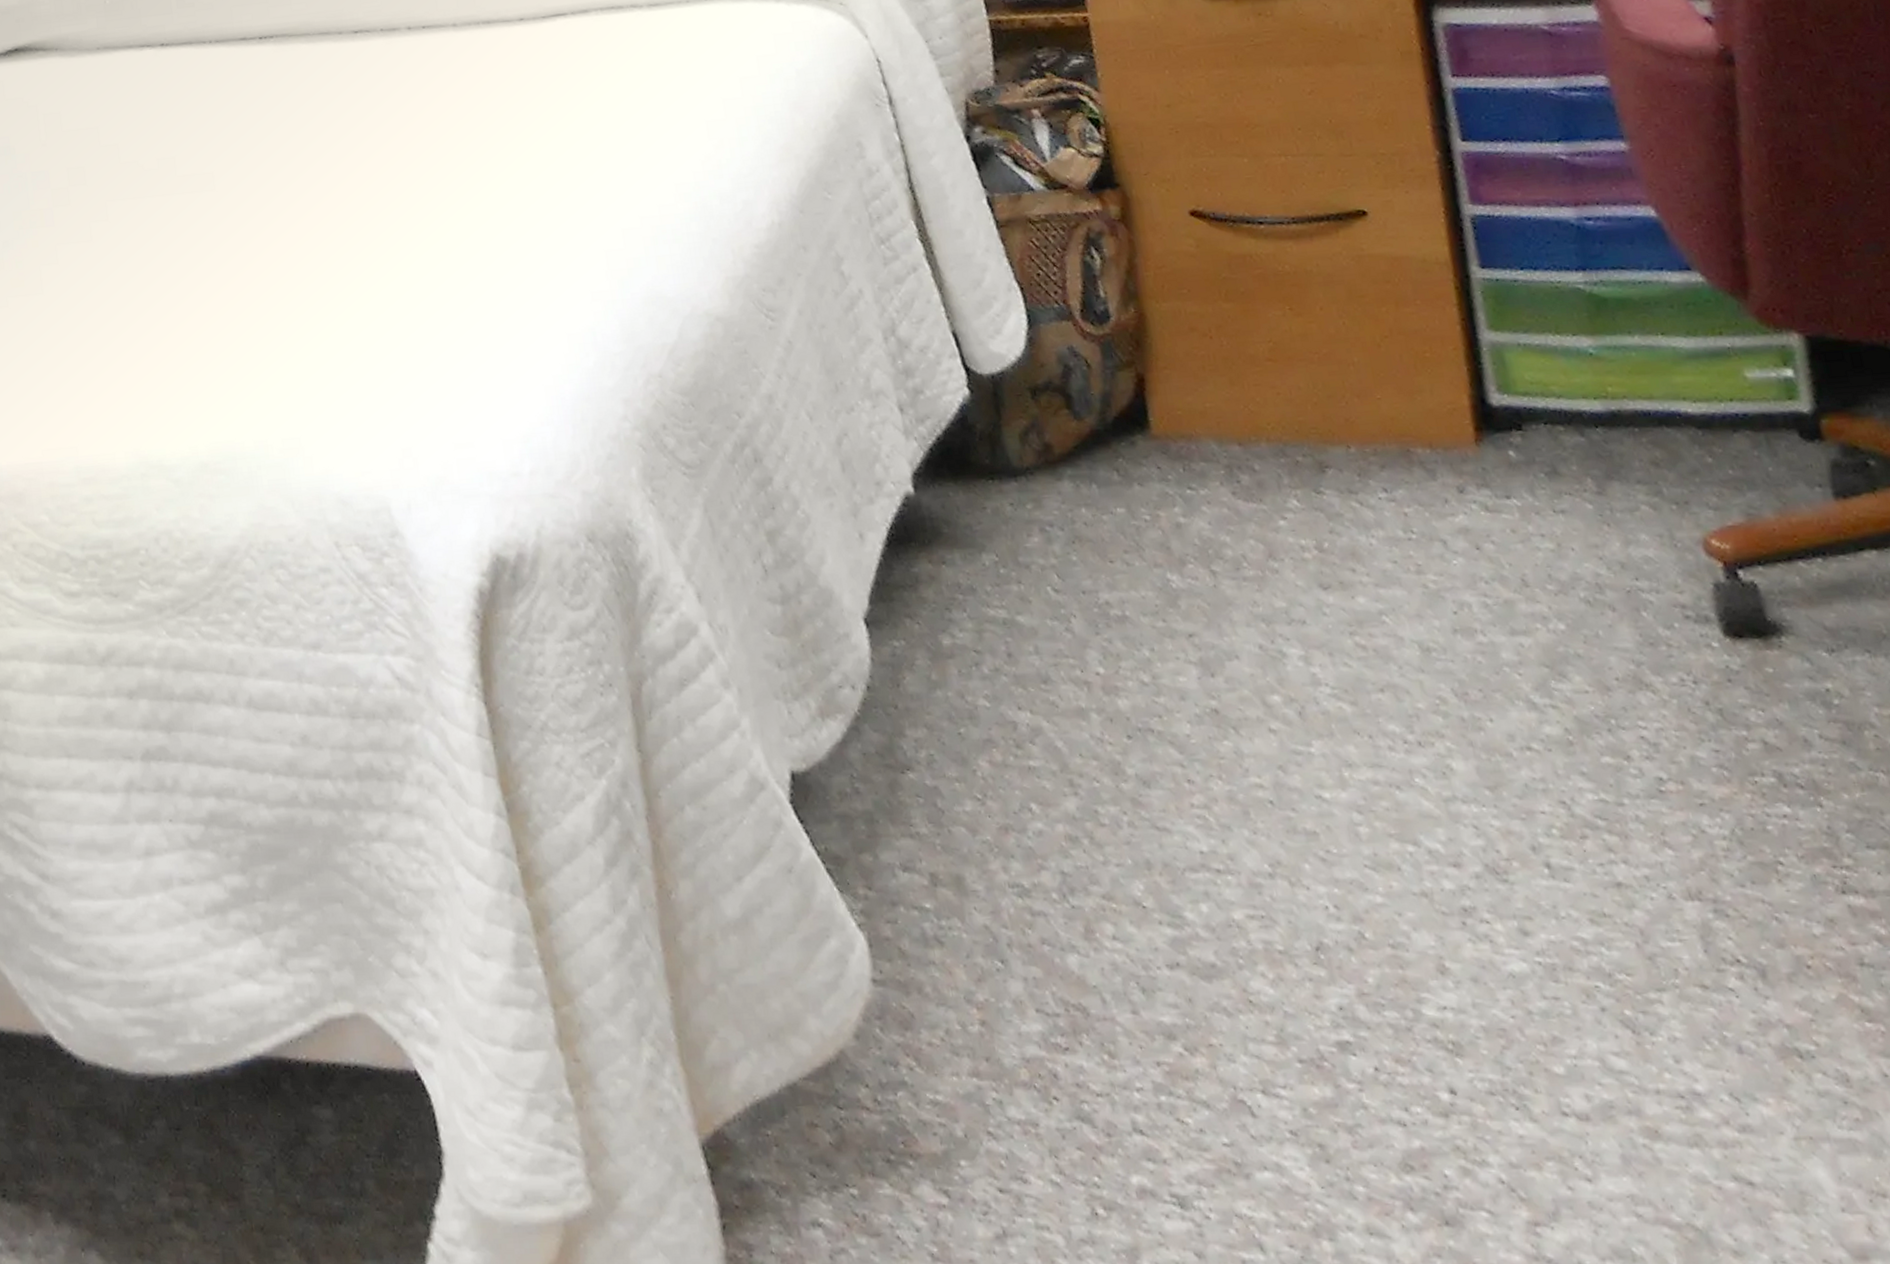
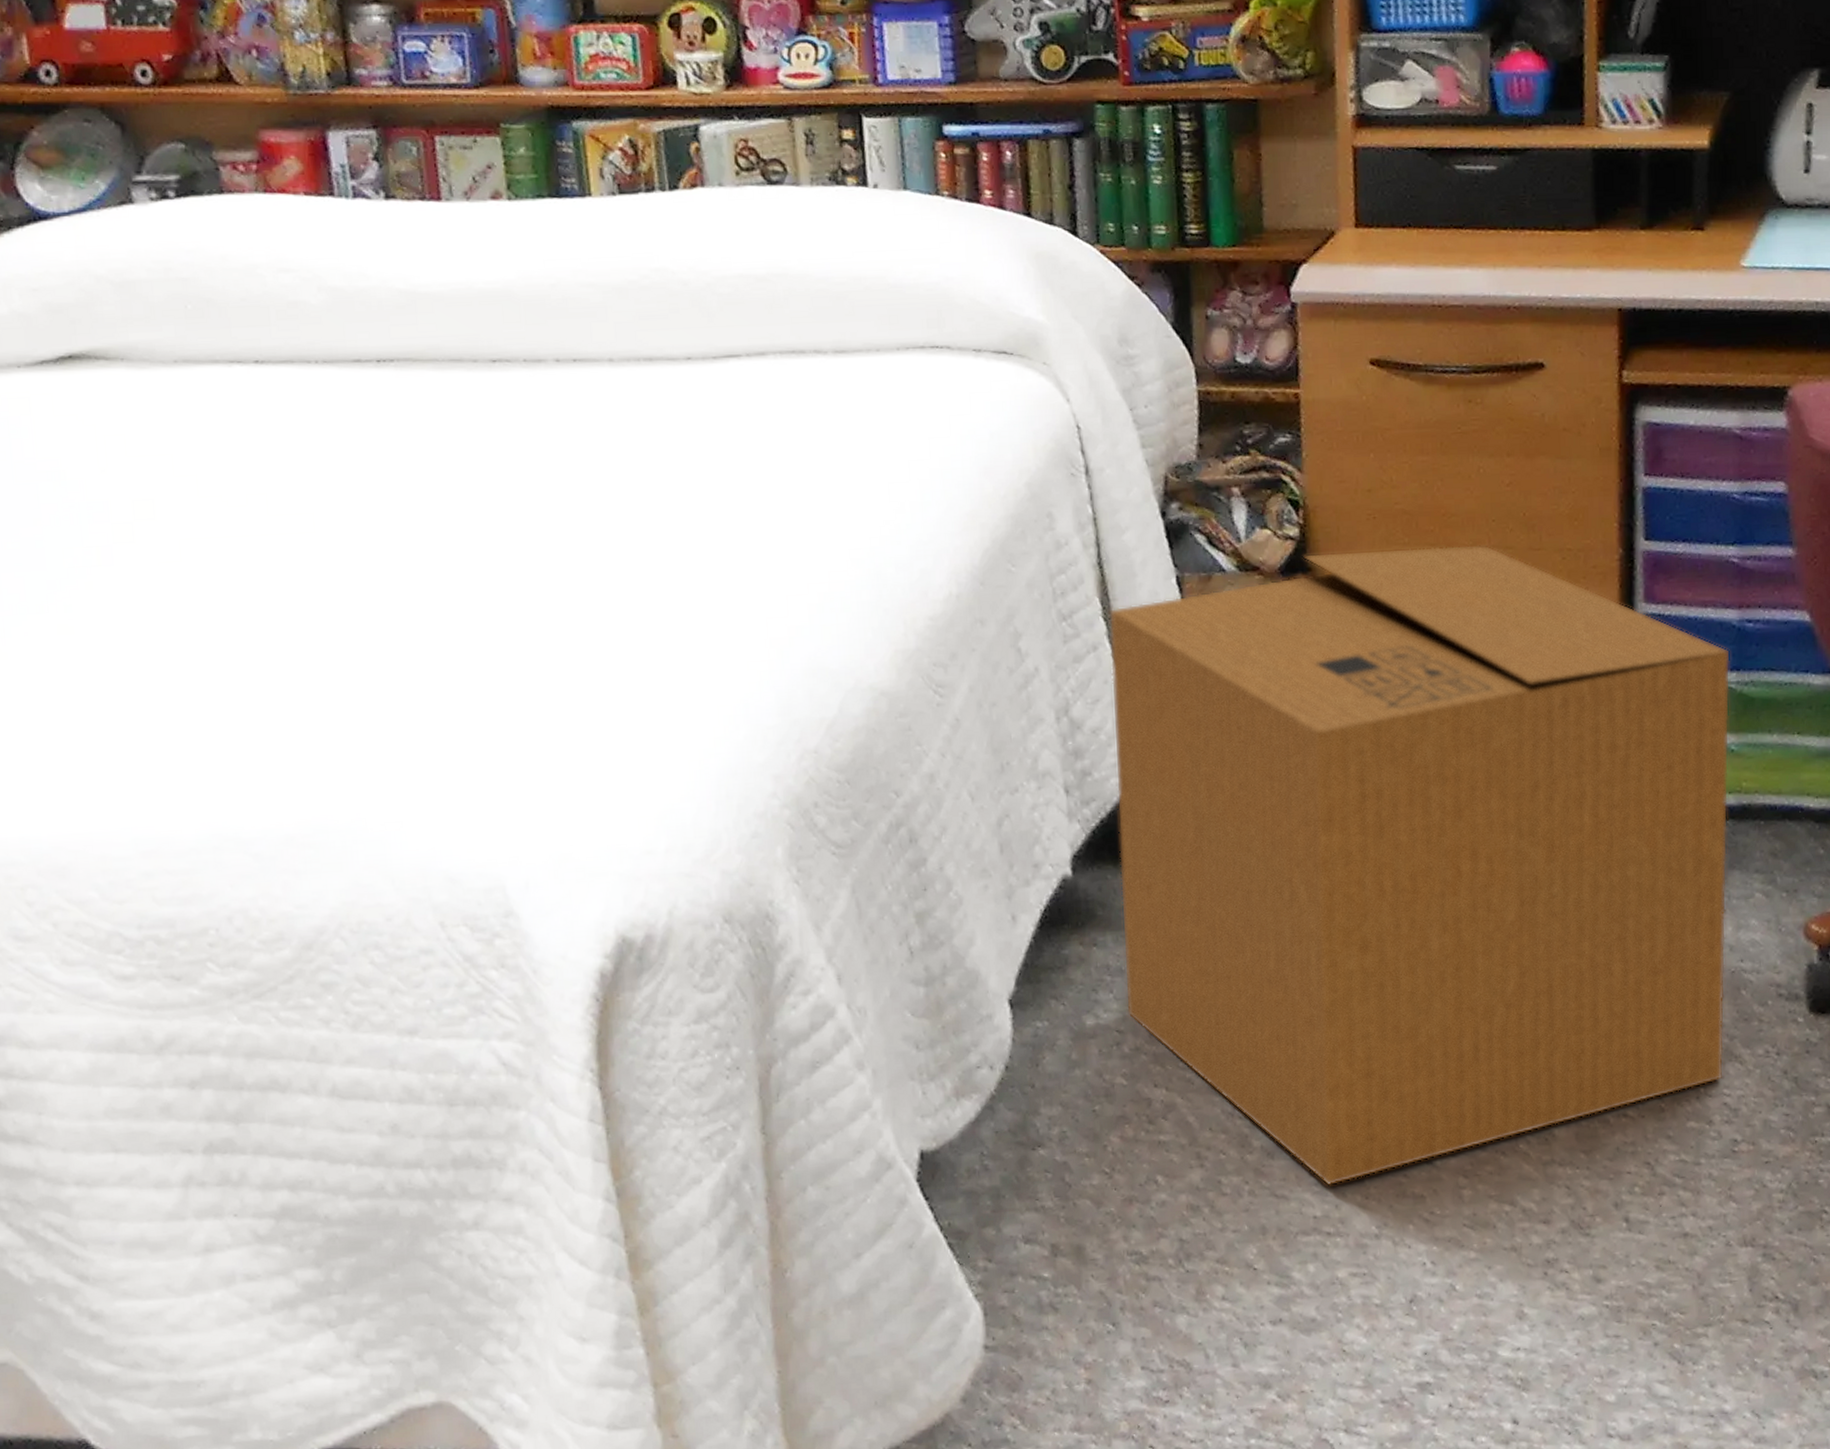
box: none [924,153,1635,819] -> present [1108,545,1731,1186]

